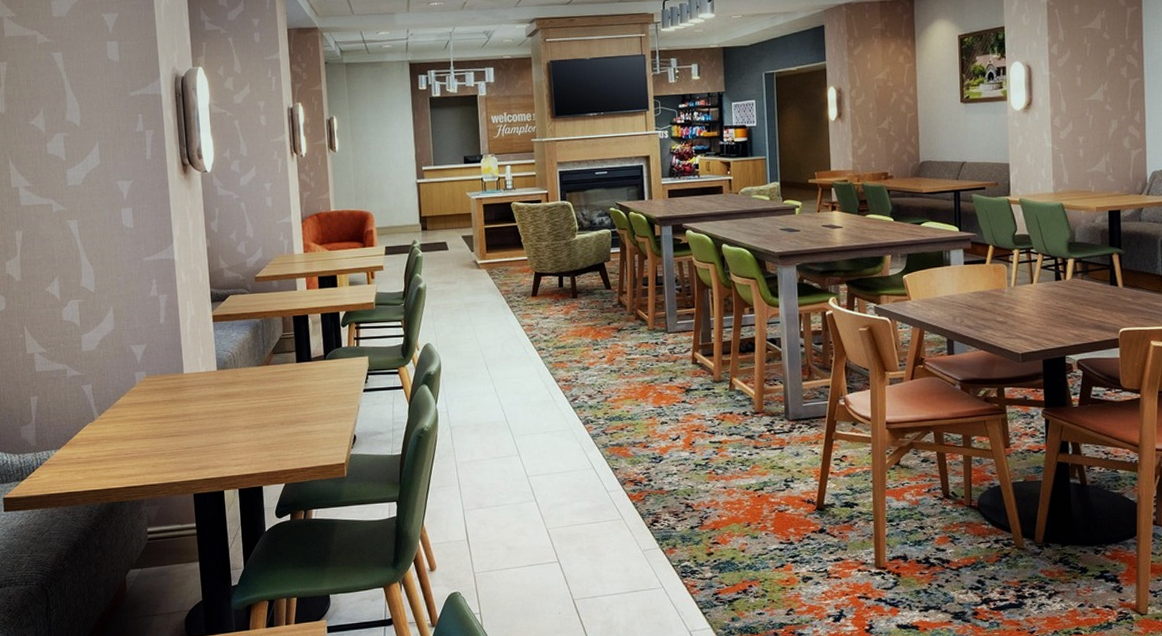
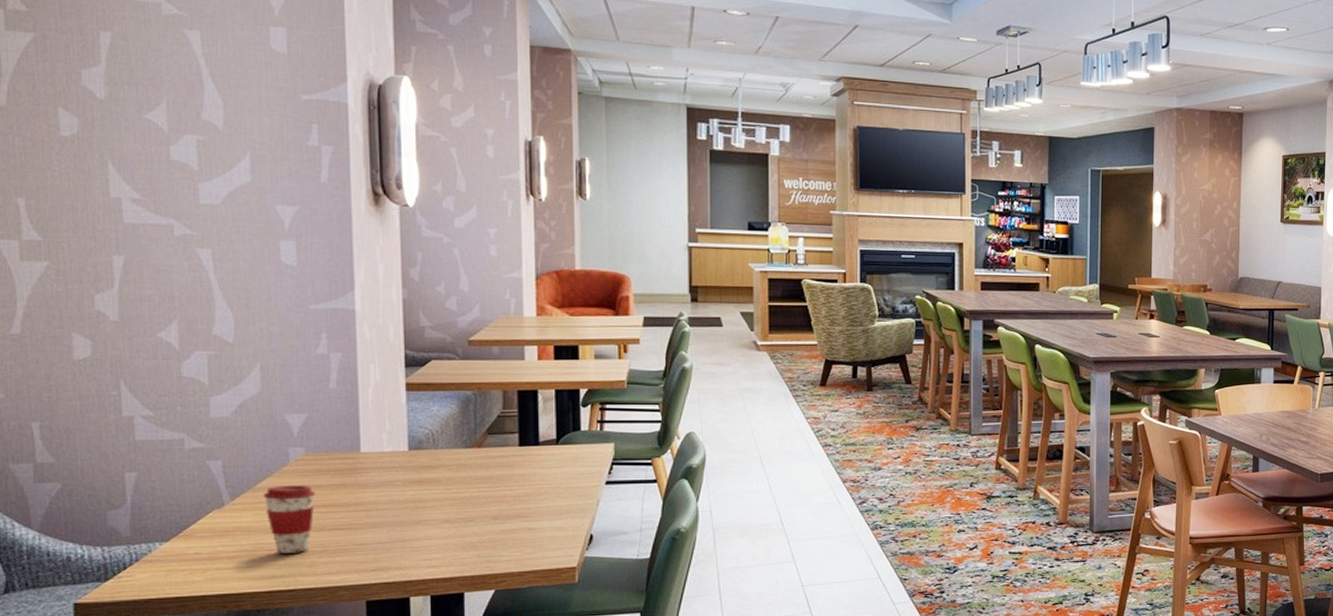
coffee cup: none [119,401,155,457] -> present [262,484,315,553]

